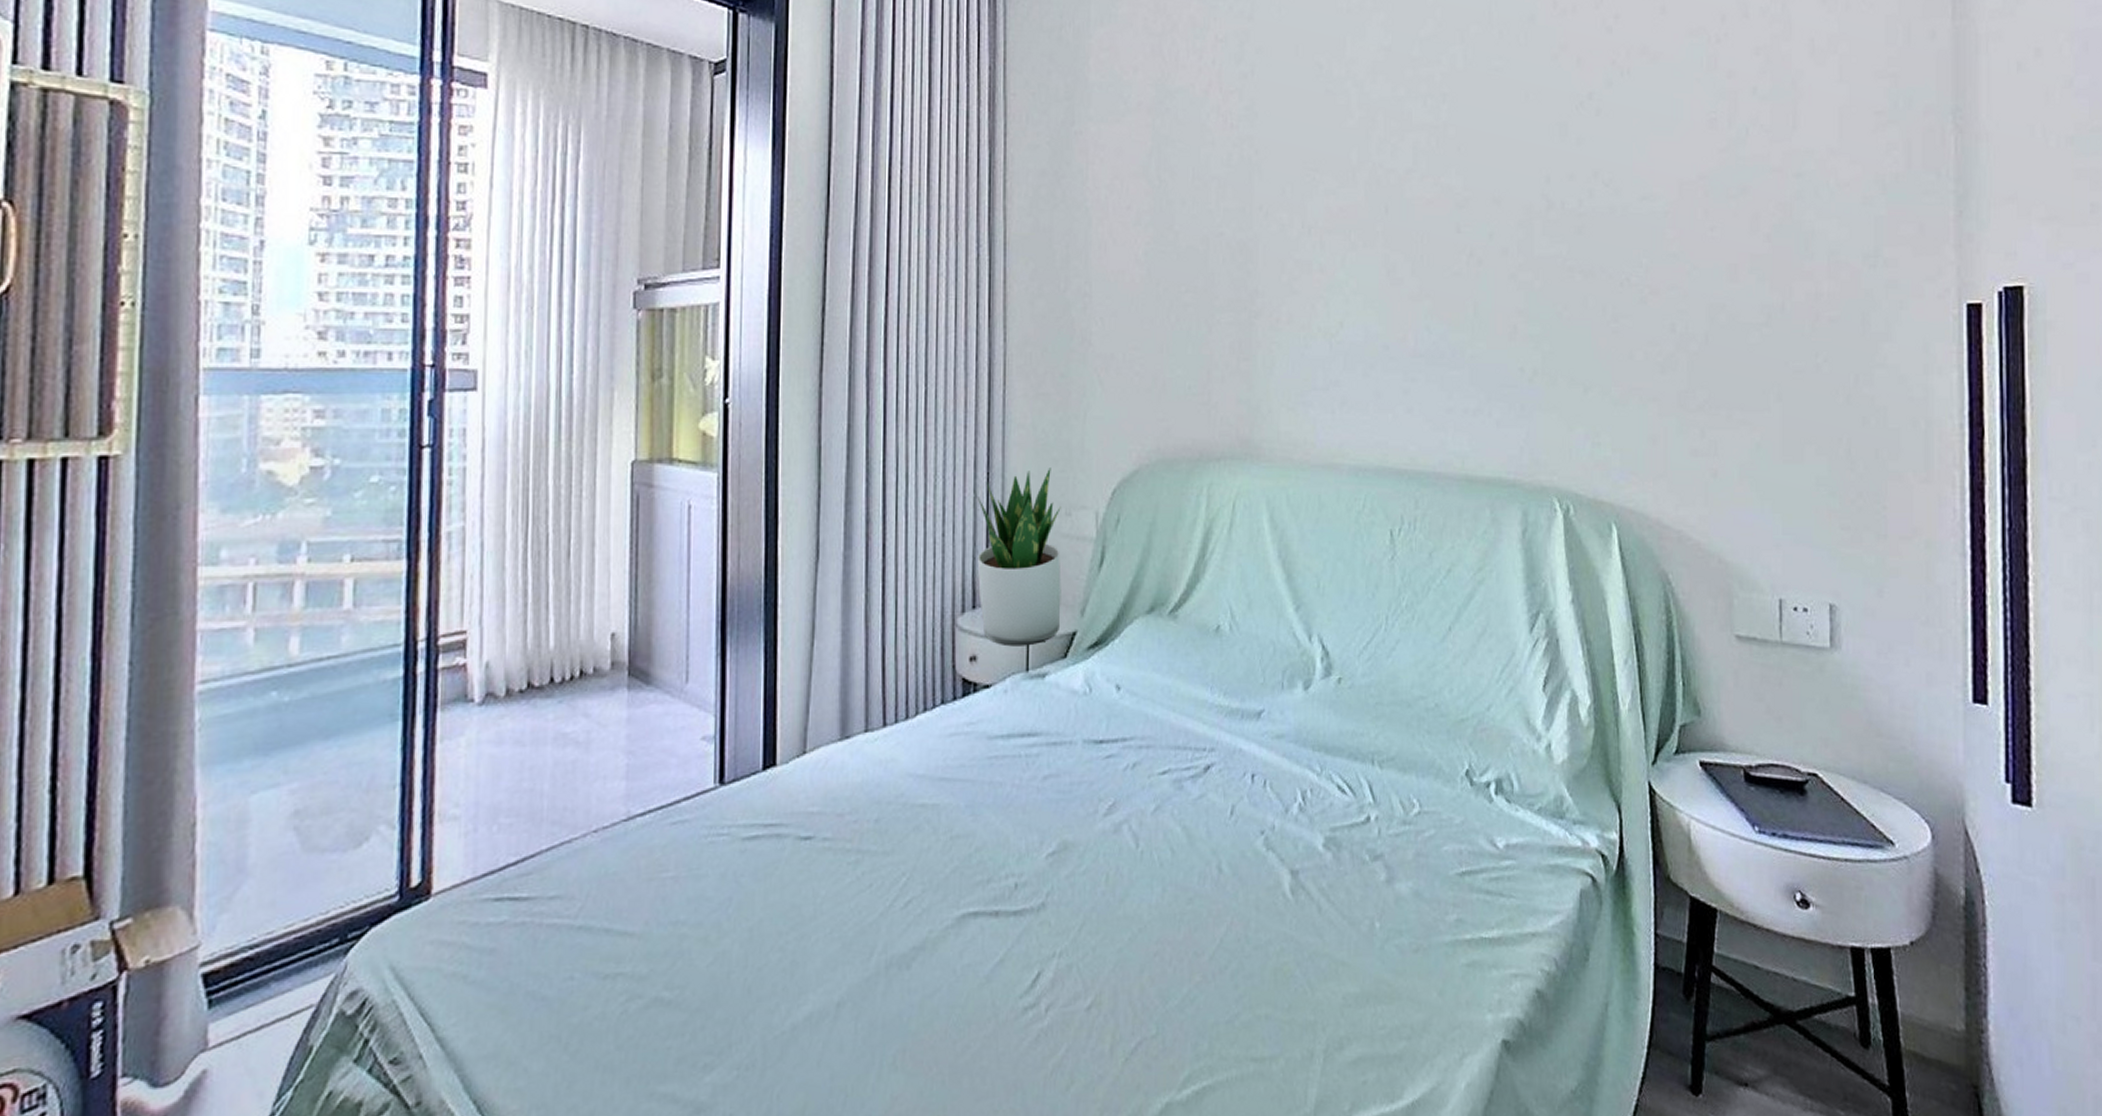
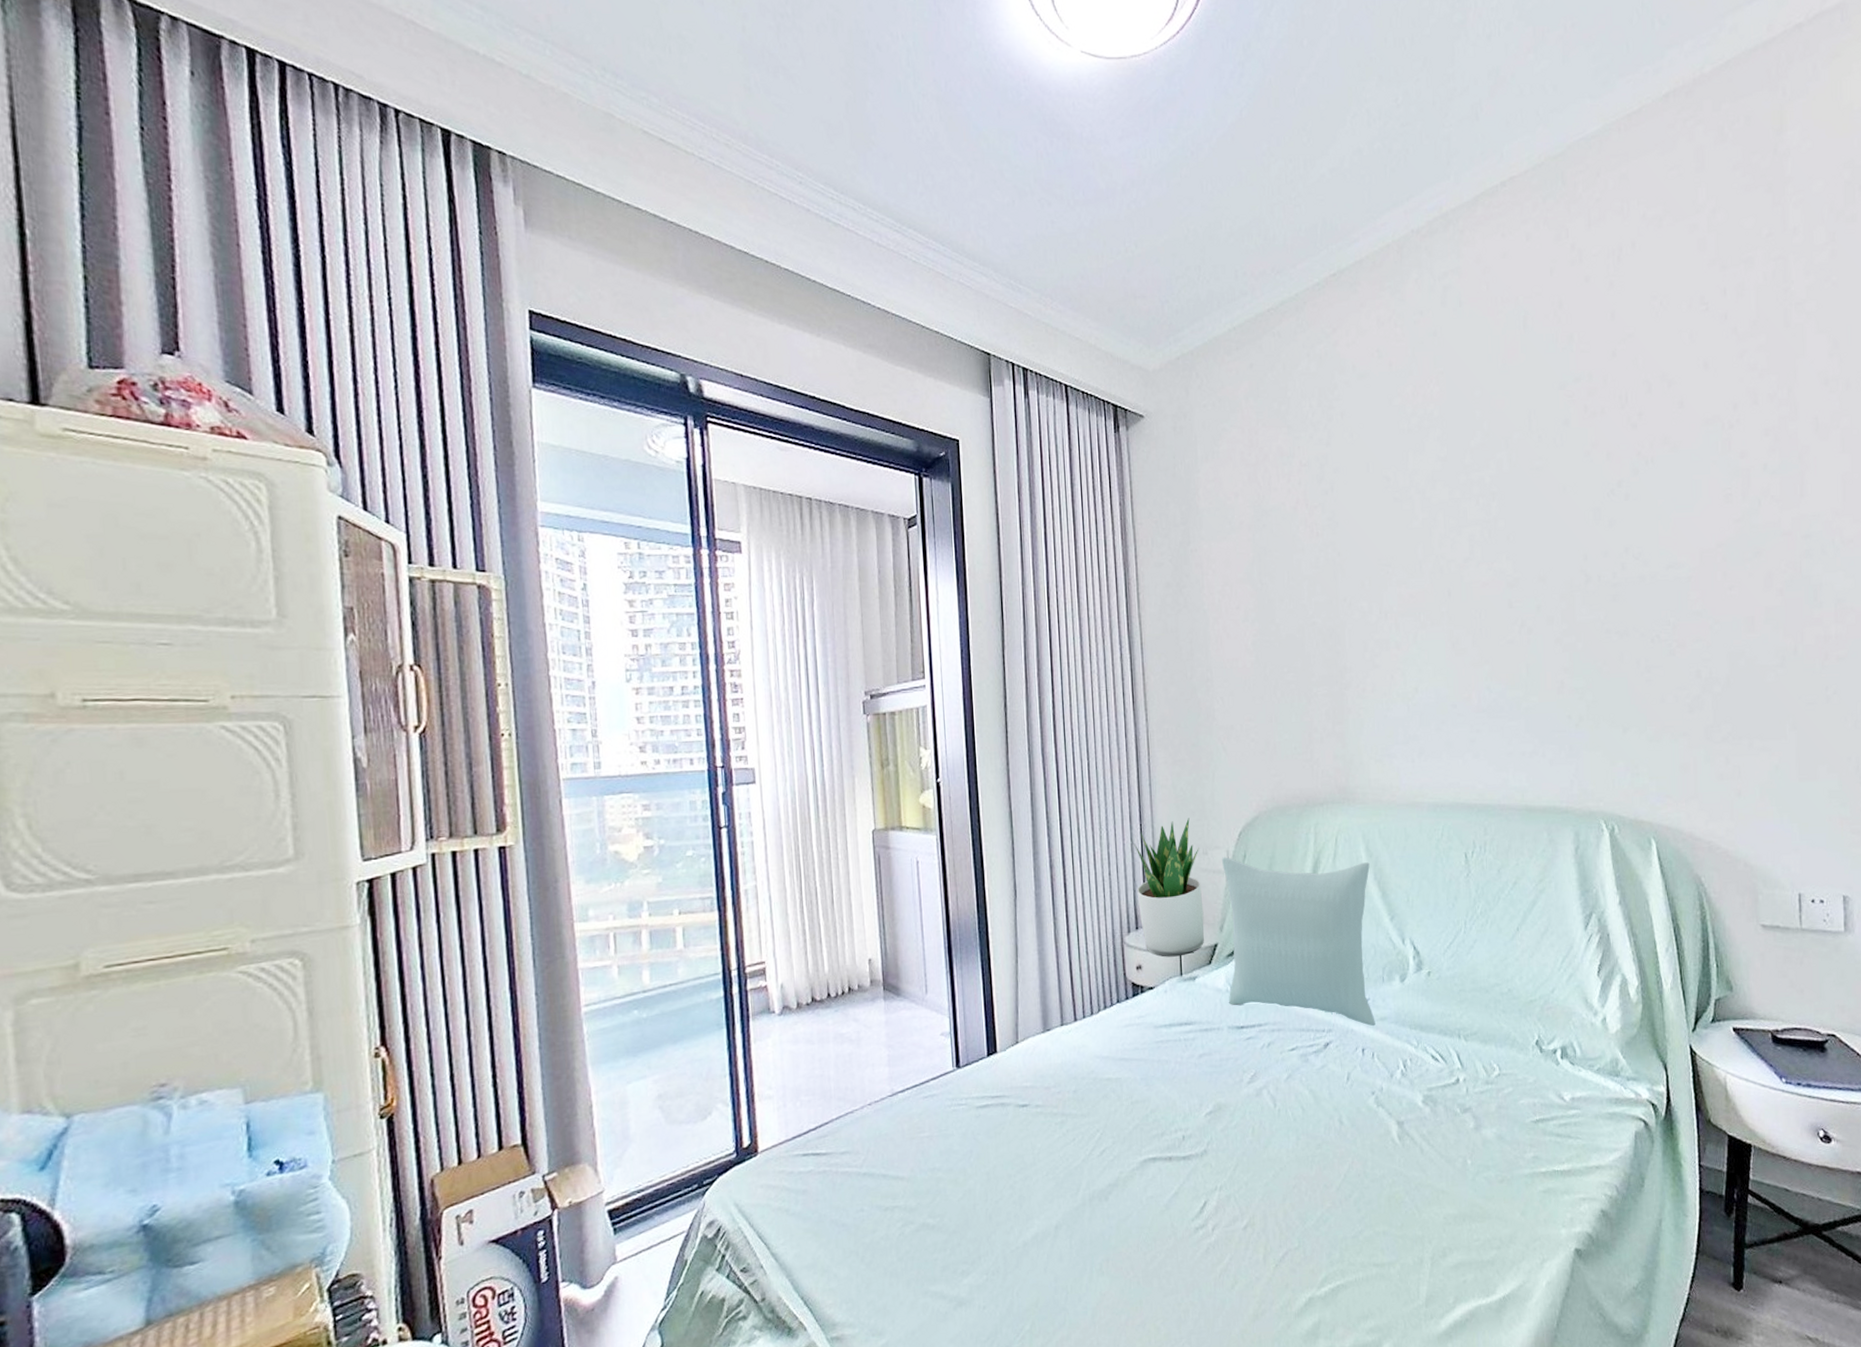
pillow: none [1087,520,1273,746] -> present [1222,857,1375,1027]

